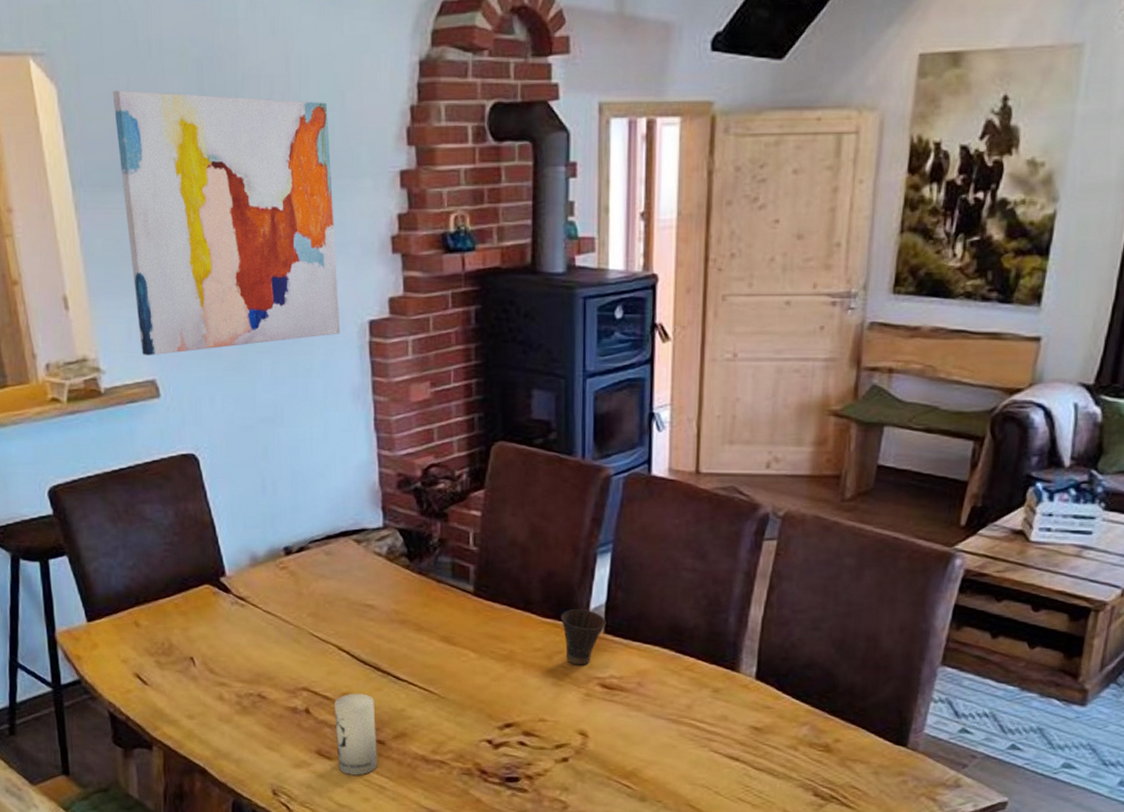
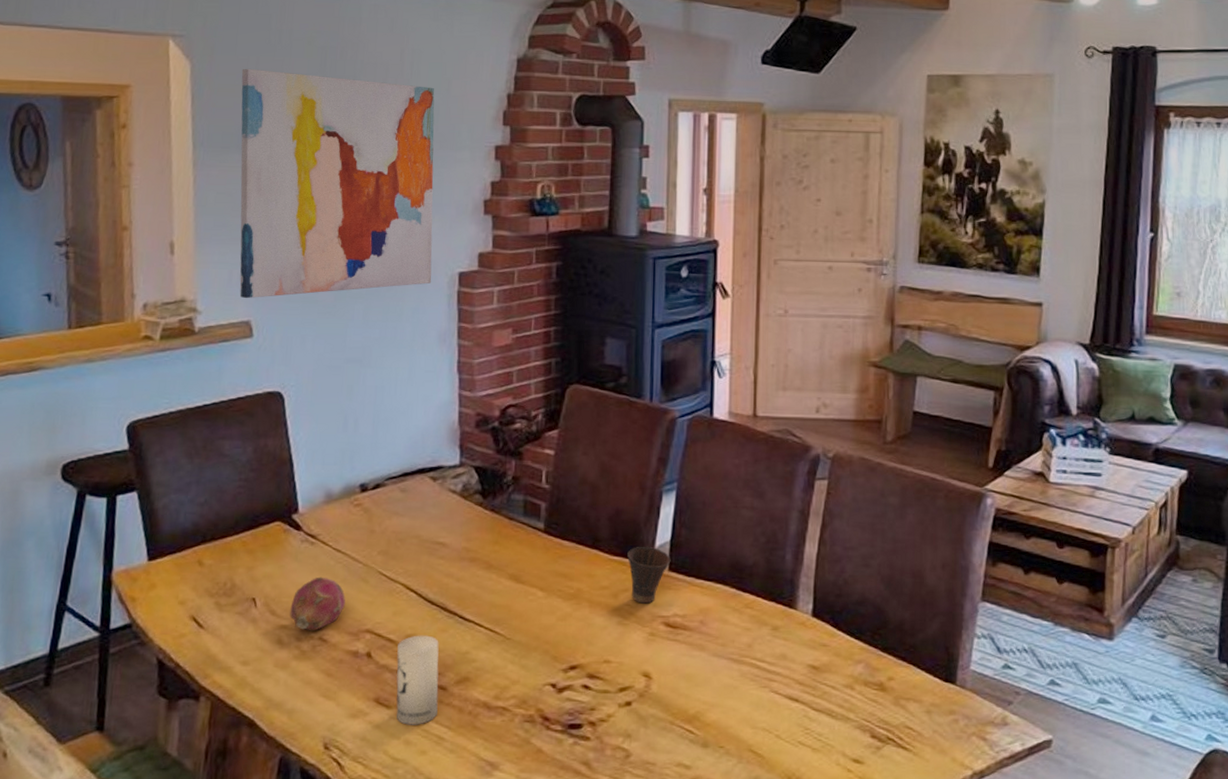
fruit: none [228,637,280,689] -> present [290,577,346,631]

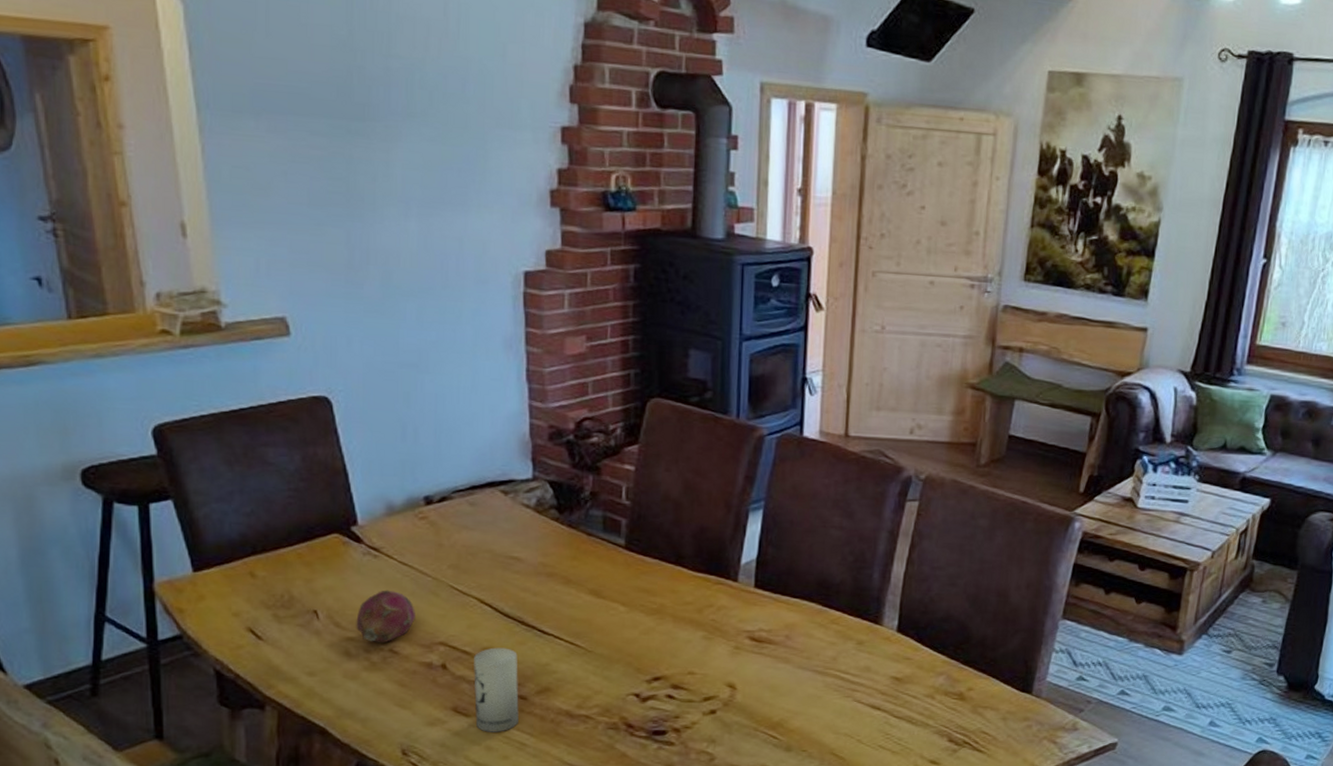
wall art: present [239,68,435,299] -> none [248,13,494,292]
cup: present [627,547,671,604] -> none [712,564,757,619]

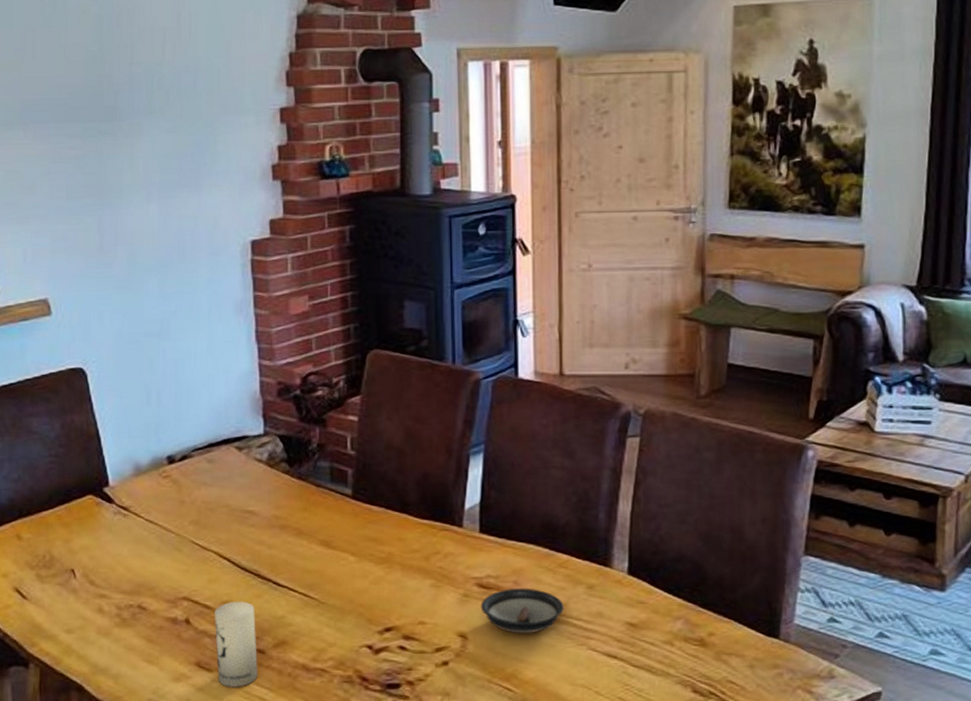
fruit: present [356,590,415,644] -> none [108,547,161,600]
saucer: none [751,642,833,686] -> present [480,588,564,634]

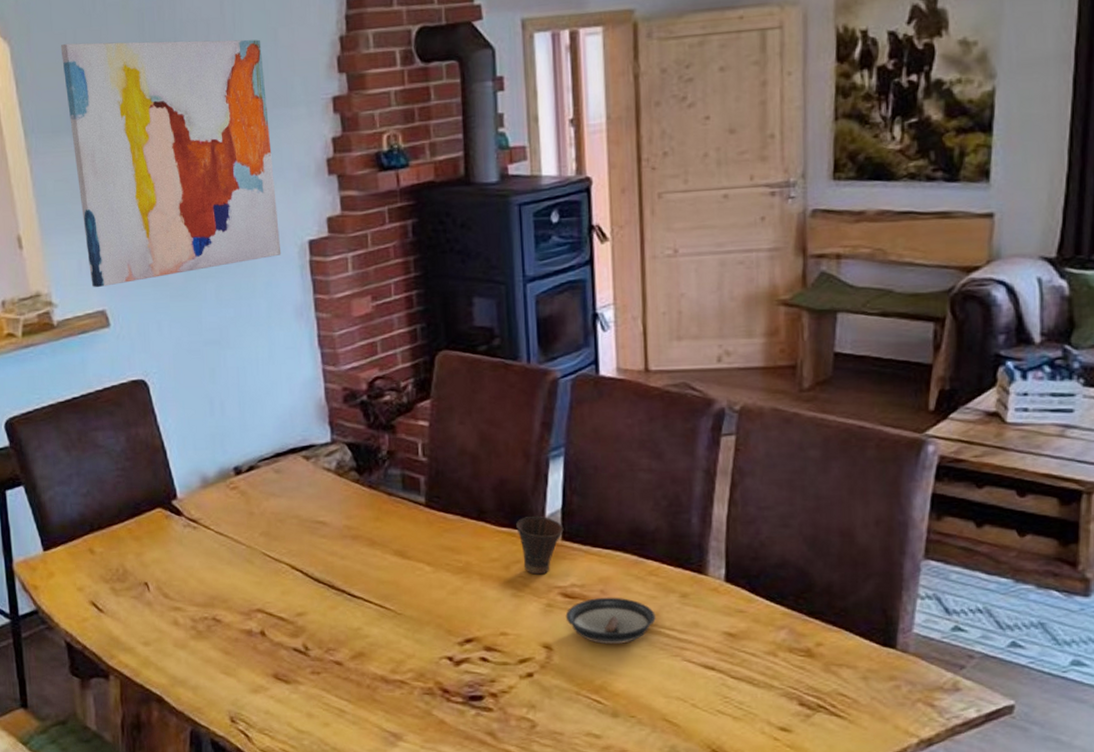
wall art: none [19,42,224,277] -> present [60,39,282,288]
candle: present [215,601,258,687] -> none [290,613,336,699]
cup: none [437,510,482,566] -> present [516,517,564,575]

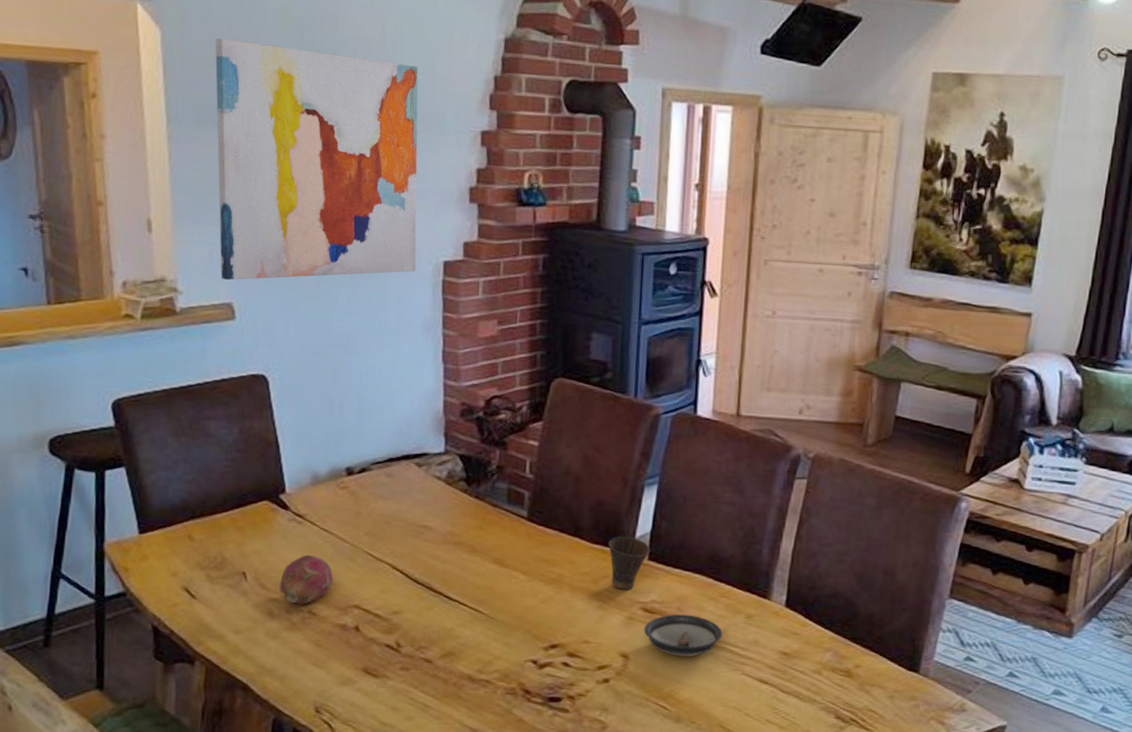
fruit: none [181,560,234,612] -> present [279,554,334,605]

